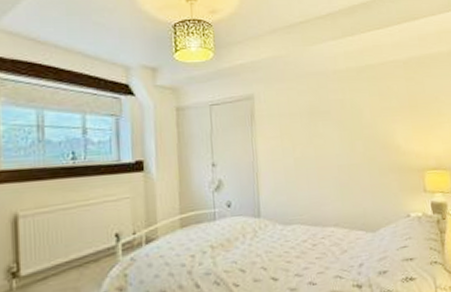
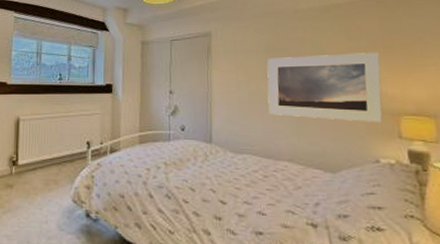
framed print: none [310,112,412,181] -> present [267,52,383,124]

